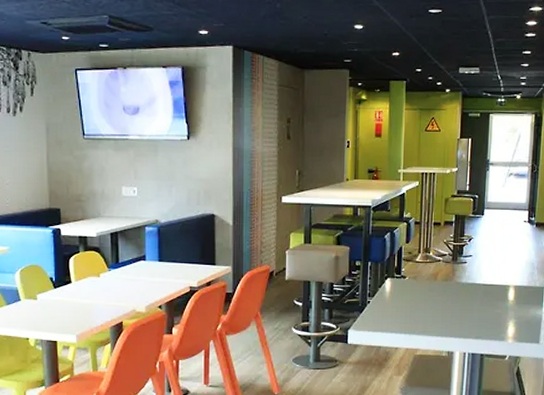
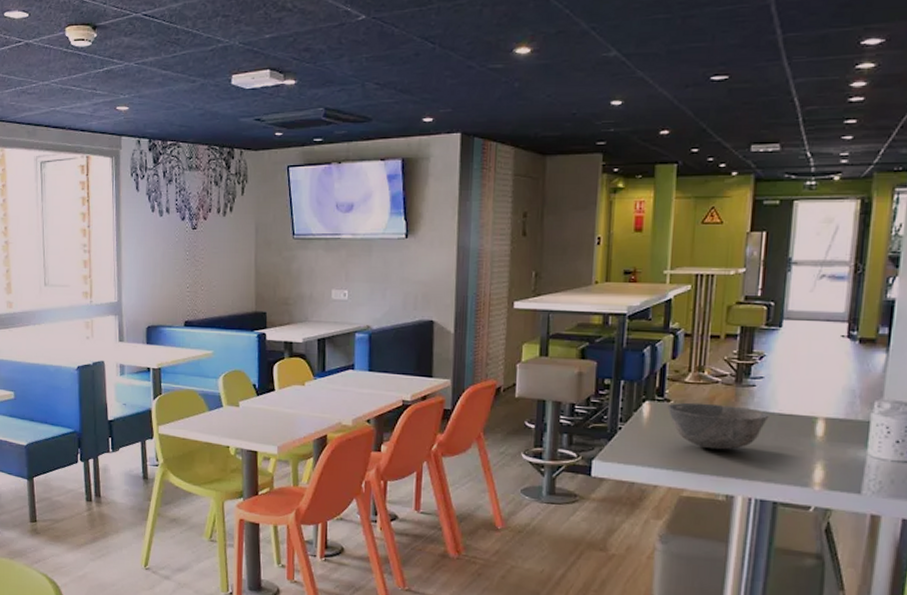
bowl: none [404,278,477,315] -> present [667,402,770,450]

